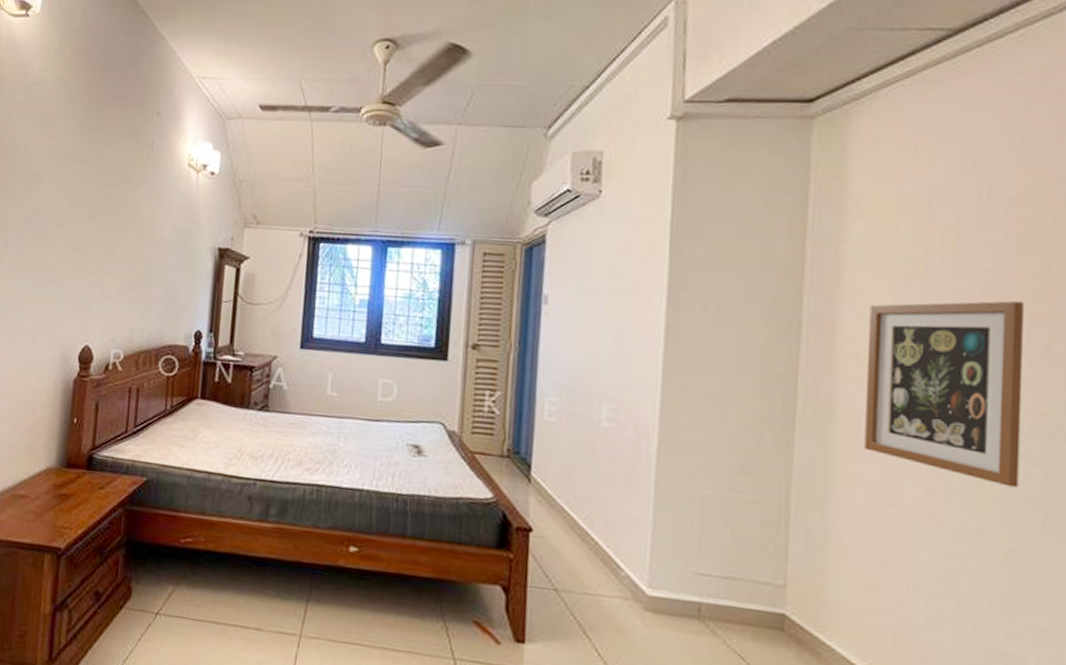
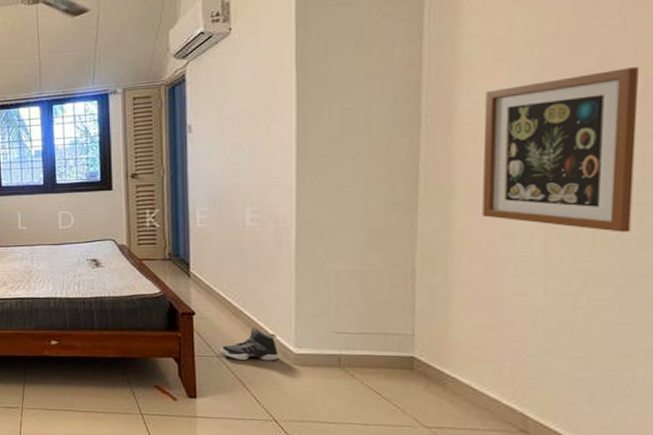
sneaker: none [559,556,629,603] -> present [220,327,279,361]

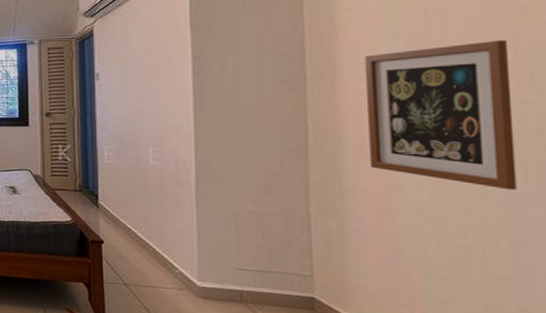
sneaker: present [220,327,279,361] -> none [127,259,184,293]

